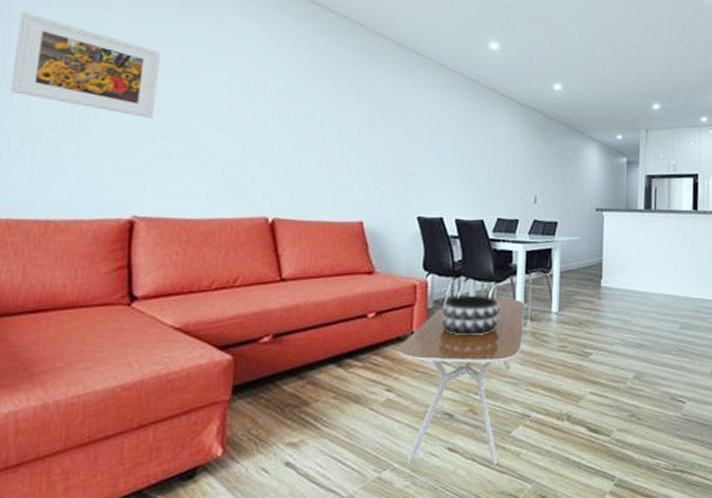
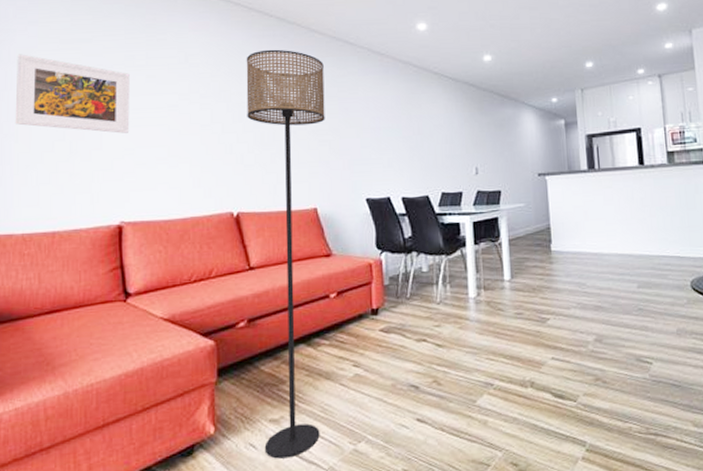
floor lamp: none [278,46,386,485] -> present [246,49,325,459]
coffee table: present [399,298,524,465] -> none [362,270,478,434]
decorative bowl: present [440,294,501,336] -> none [397,268,455,310]

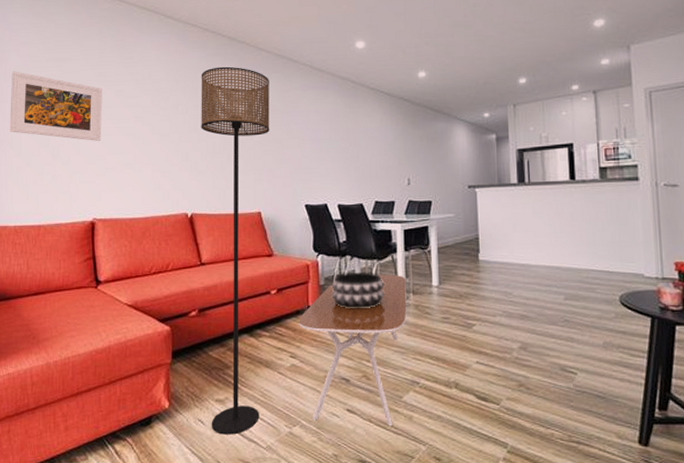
coffee table: none [362,270,478,434] -> present [299,274,407,427]
decorative bowl: none [397,268,455,310] -> present [331,272,385,309]

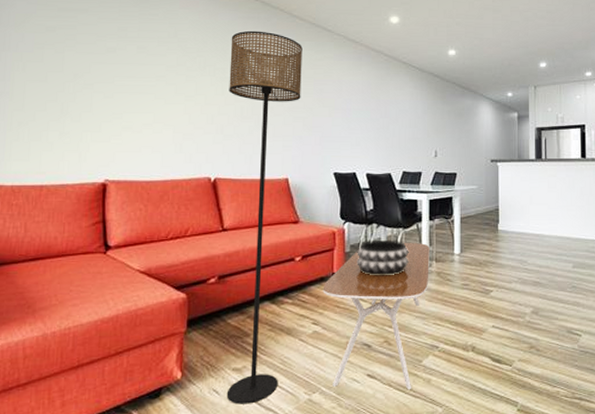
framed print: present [9,71,102,141] -> none [10,18,122,99]

